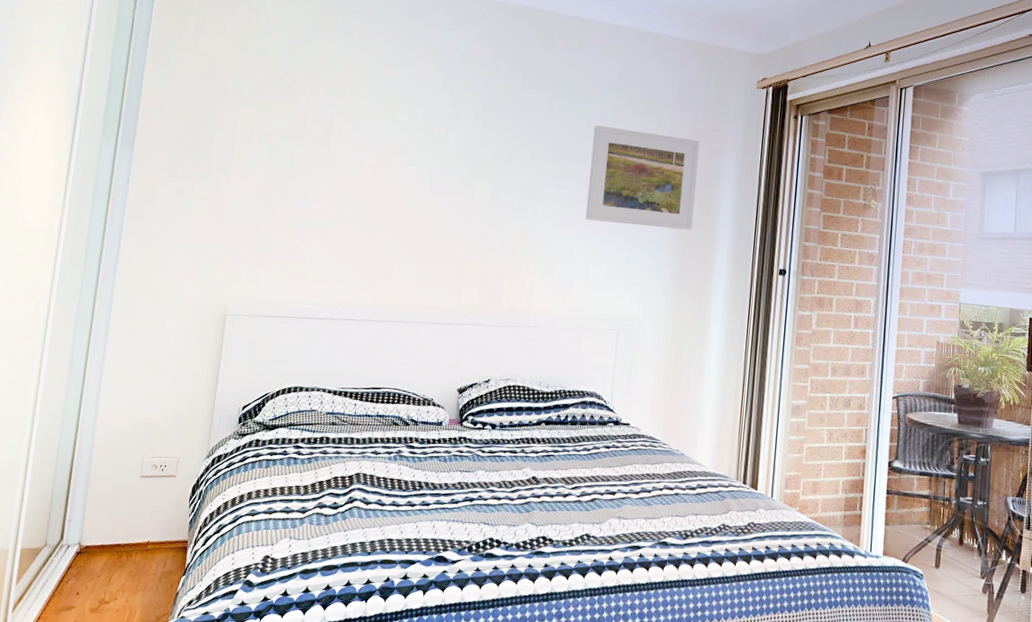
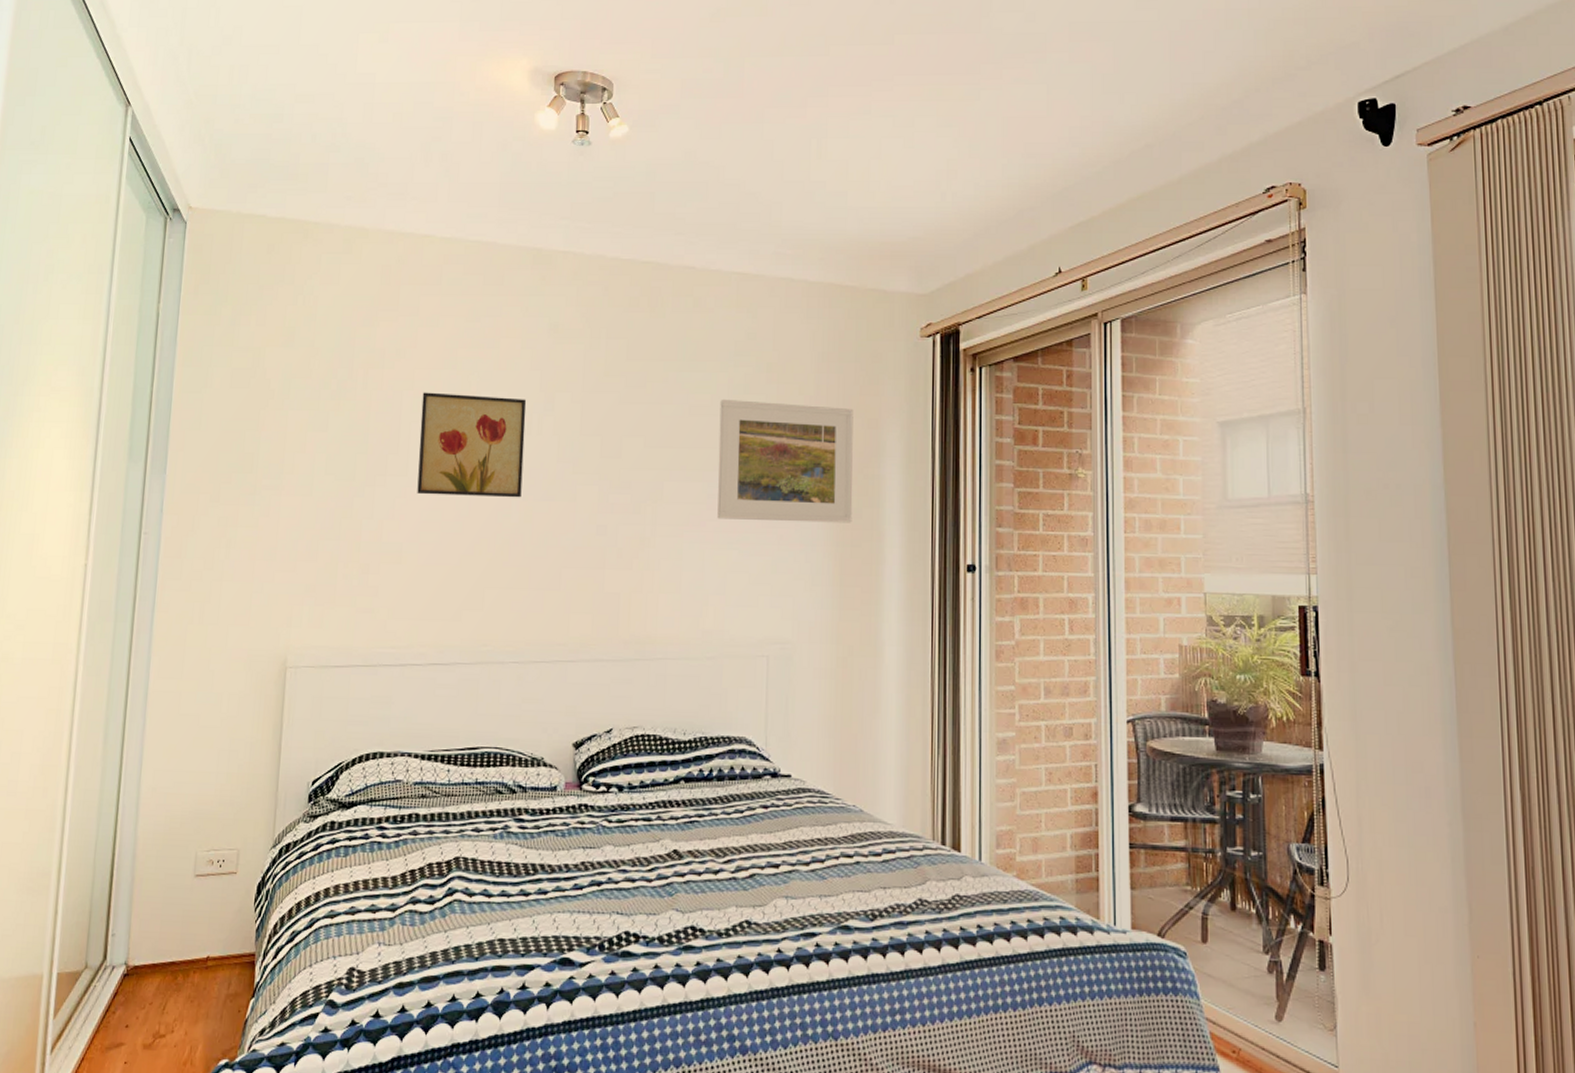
wall art: none [343,101,437,192] -> present [417,392,527,498]

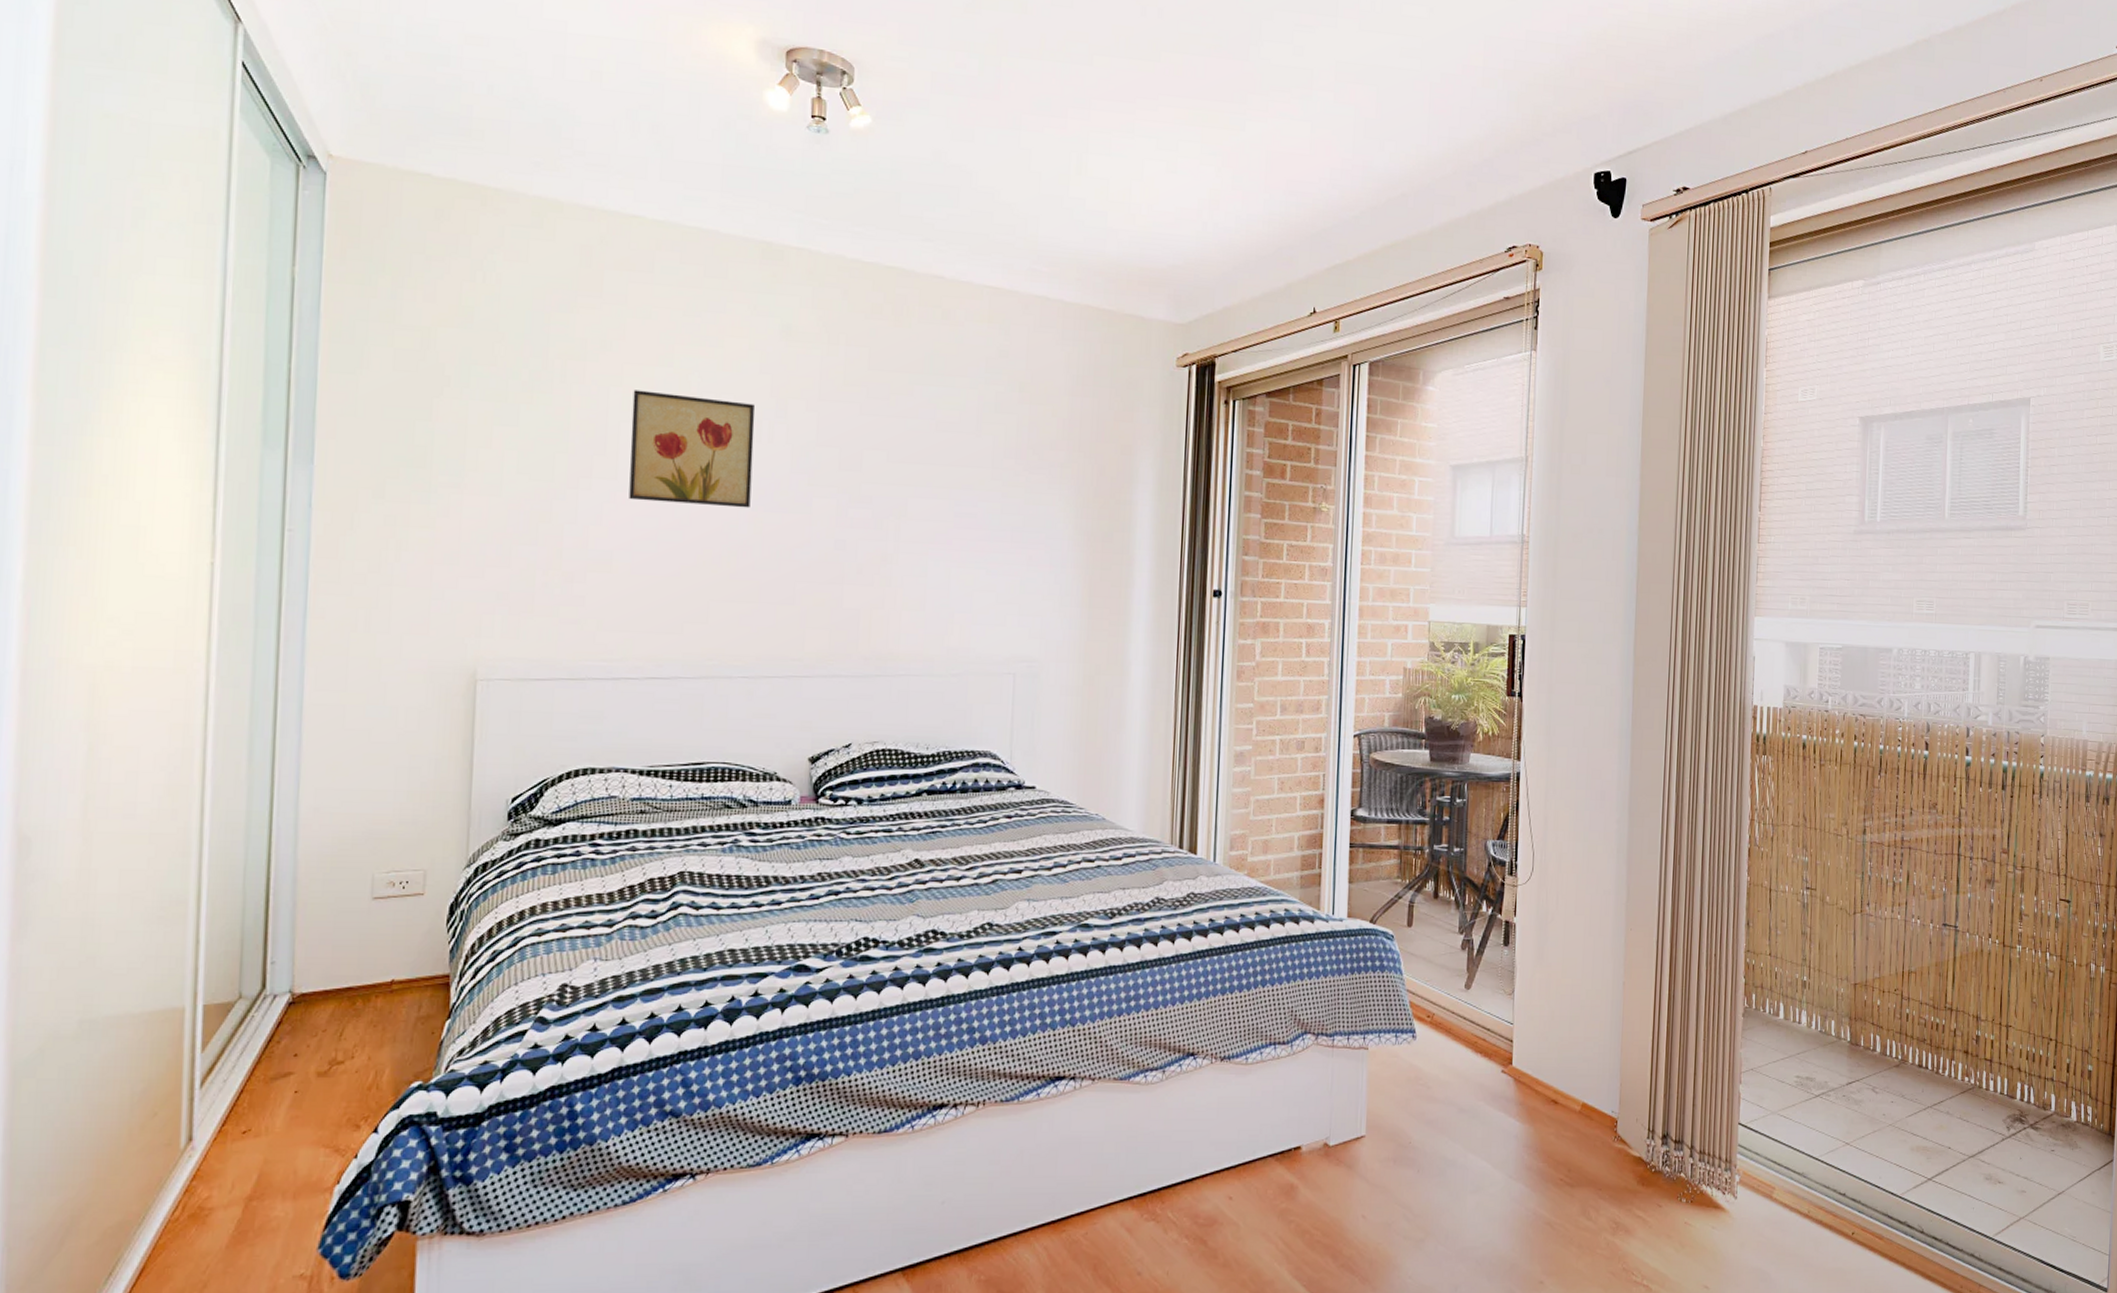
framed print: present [717,399,854,523] -> none [964,416,1107,547]

